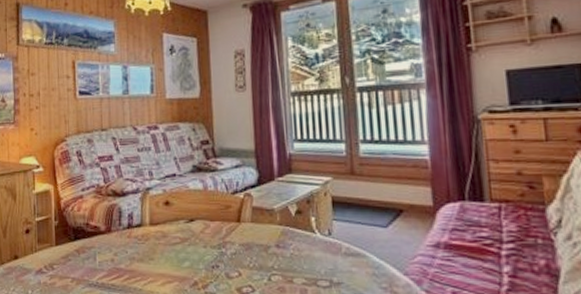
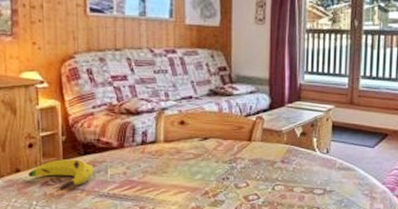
banana: none [25,245,83,279] -> present [28,159,94,190]

